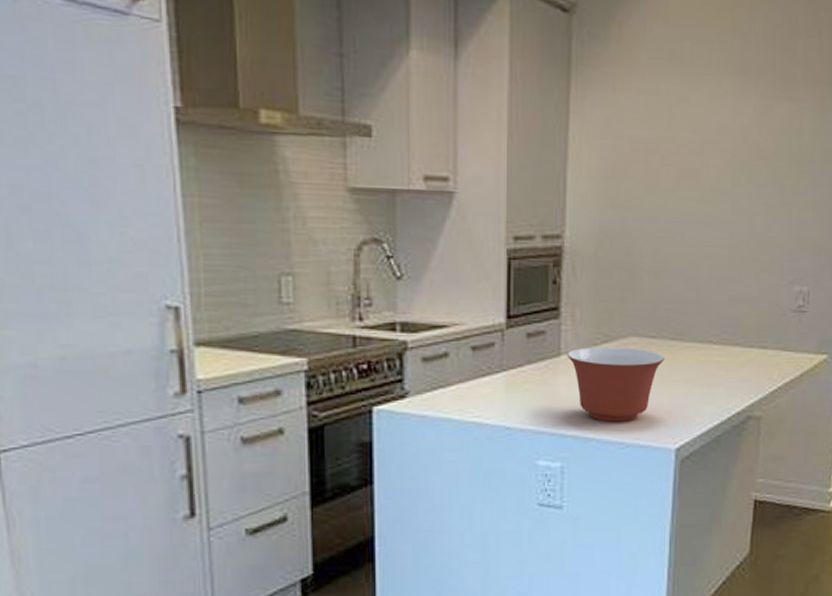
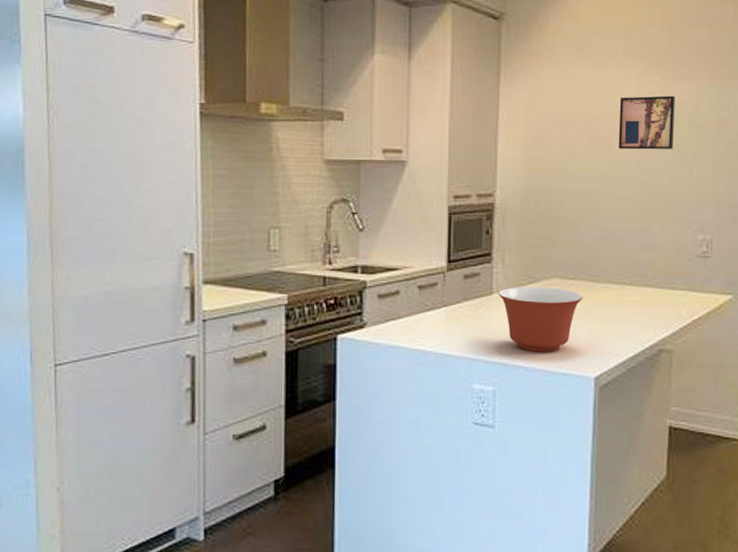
wall art: none [709,119,776,185] -> present [618,95,675,150]

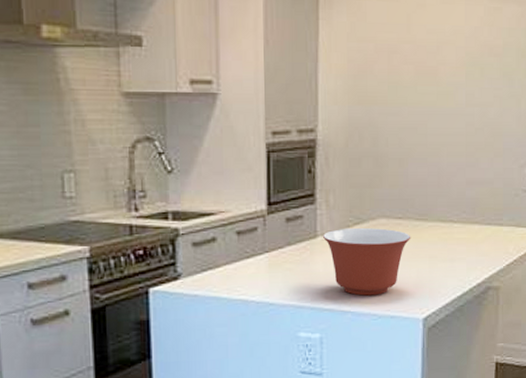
wall art: present [618,95,675,150] -> none [446,20,504,80]

